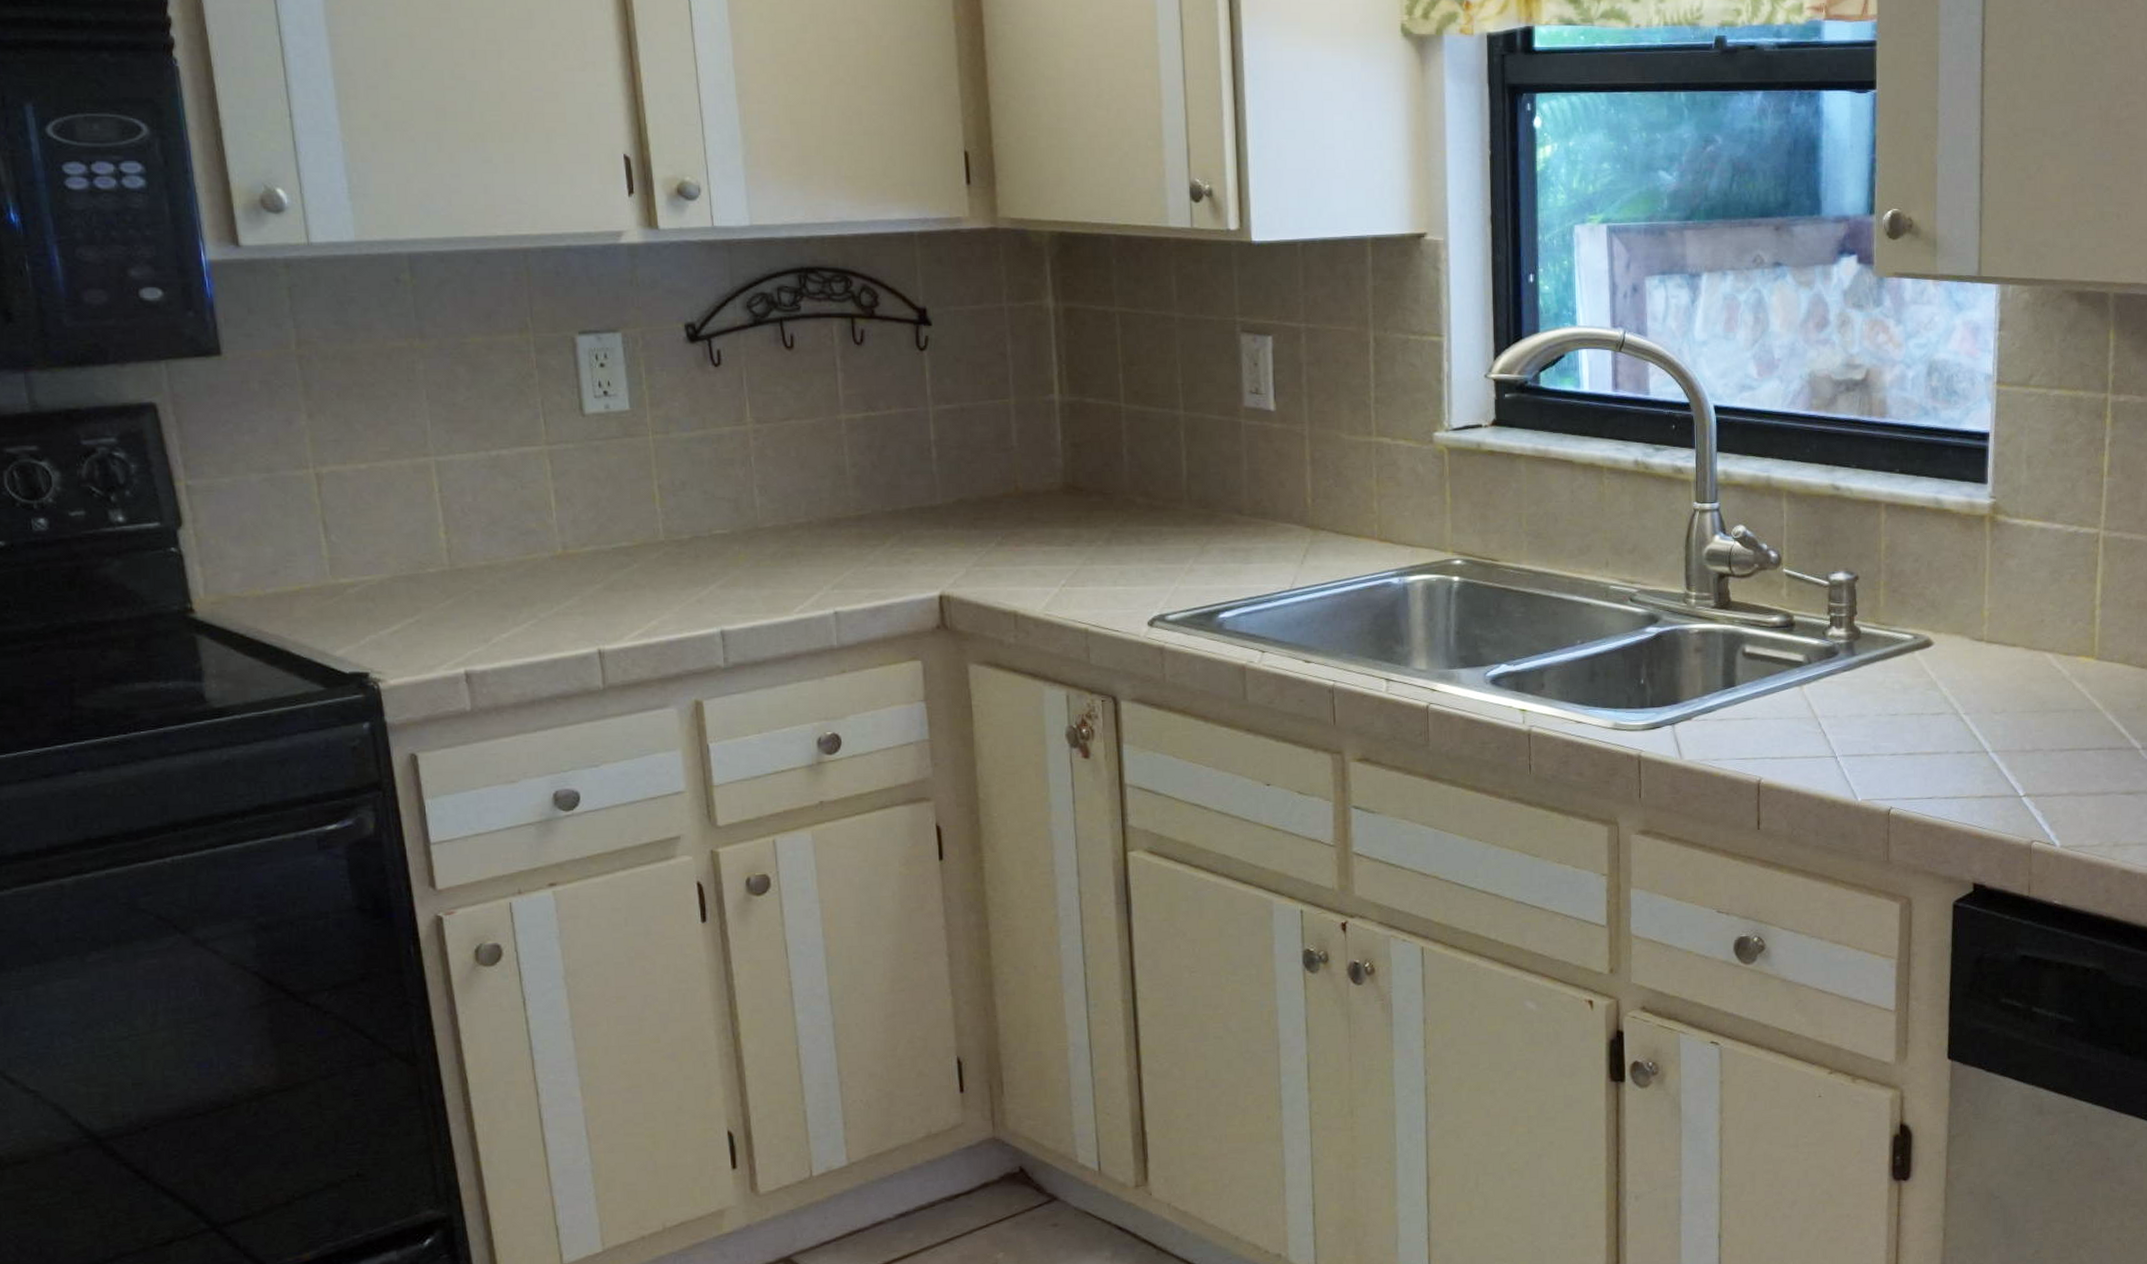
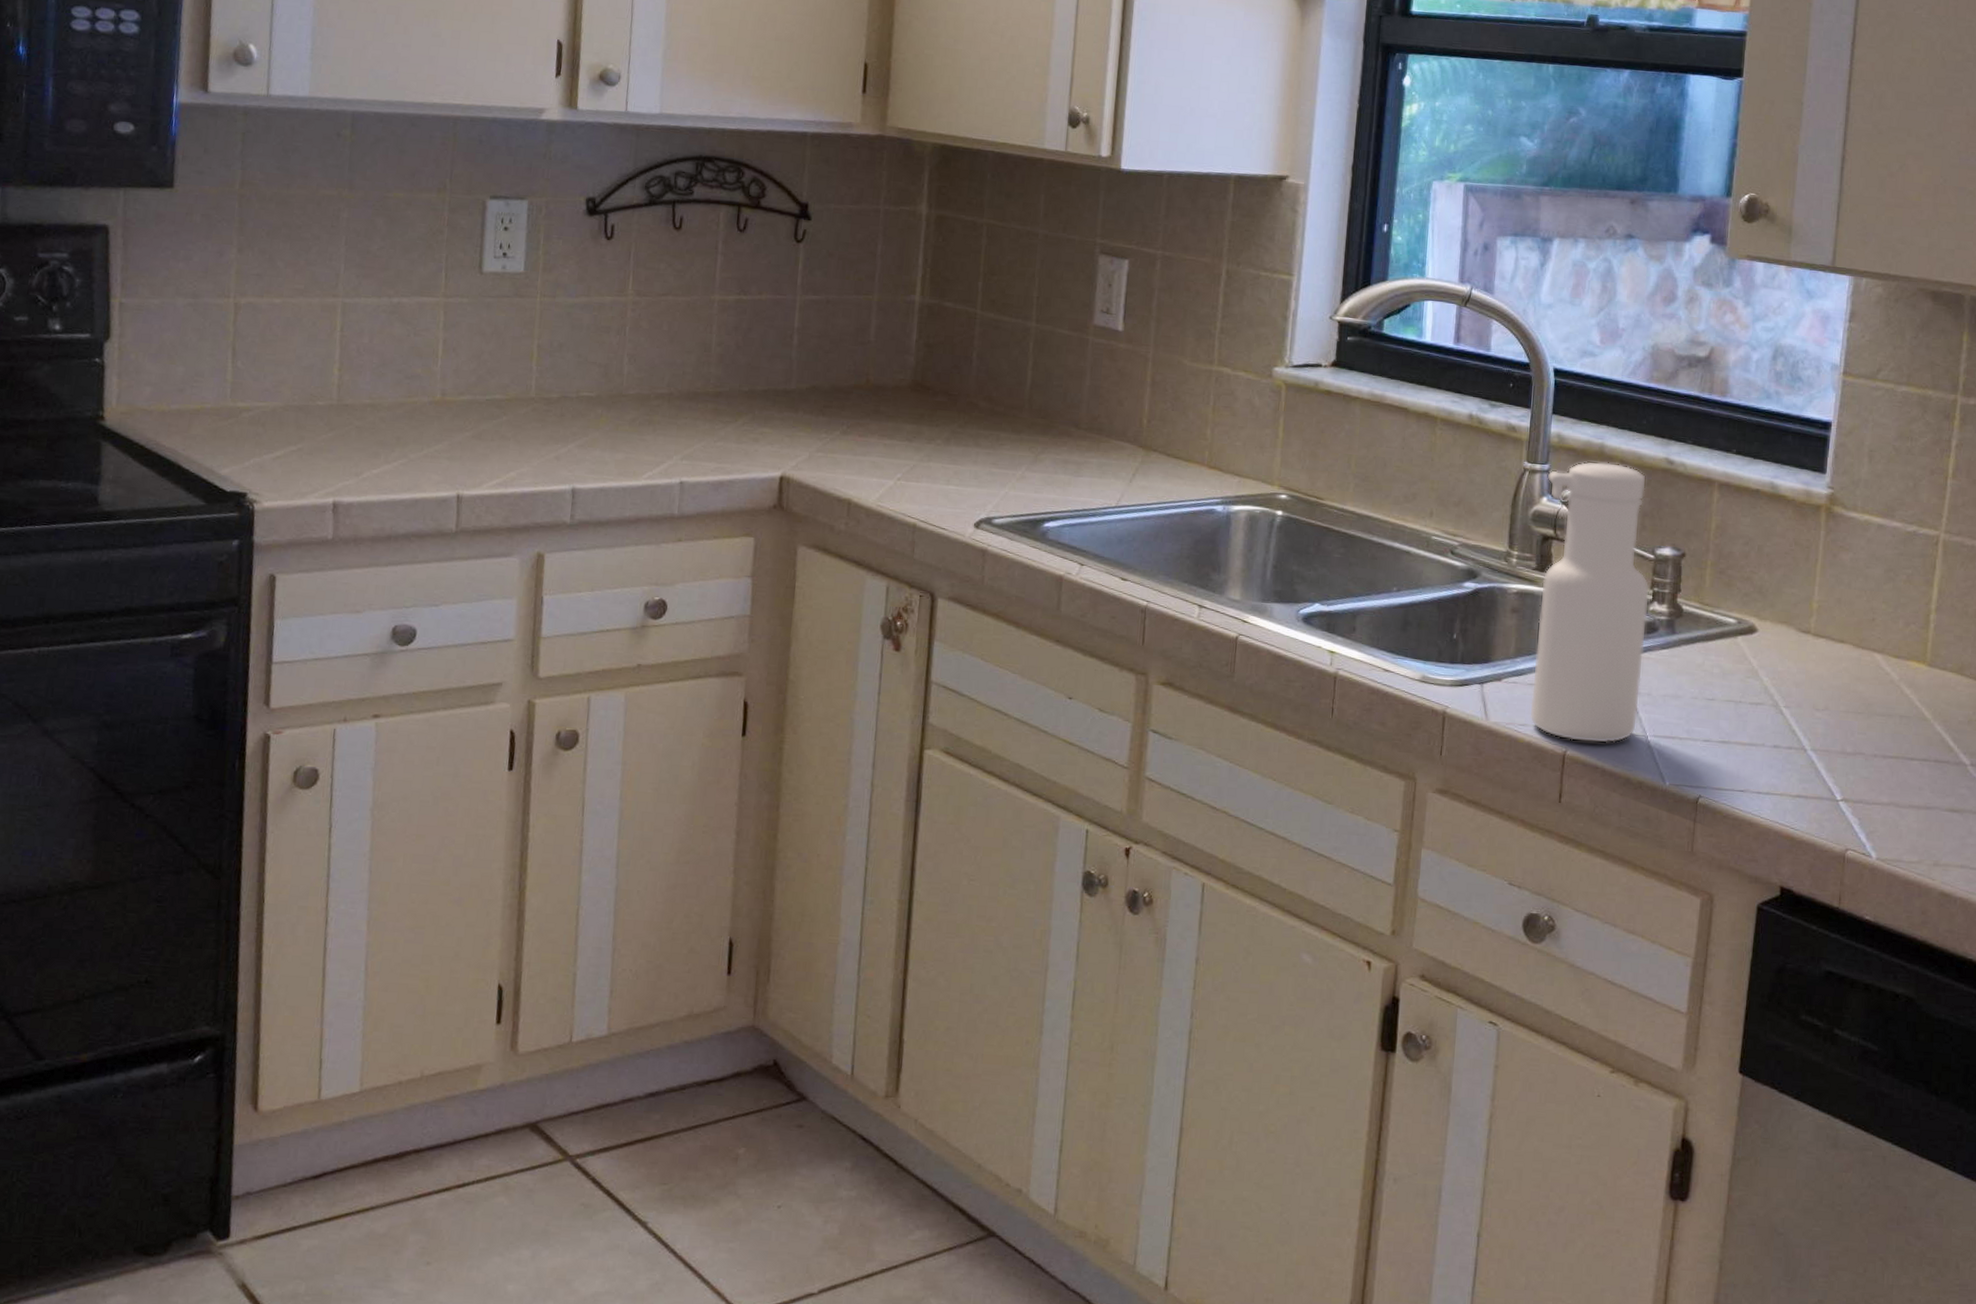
water bottle: none [1717,494,1828,770] -> present [1530,461,1650,744]

